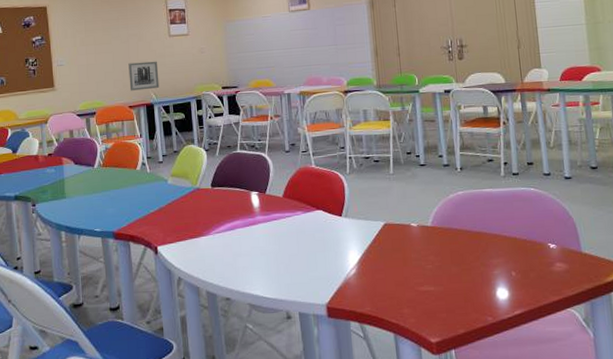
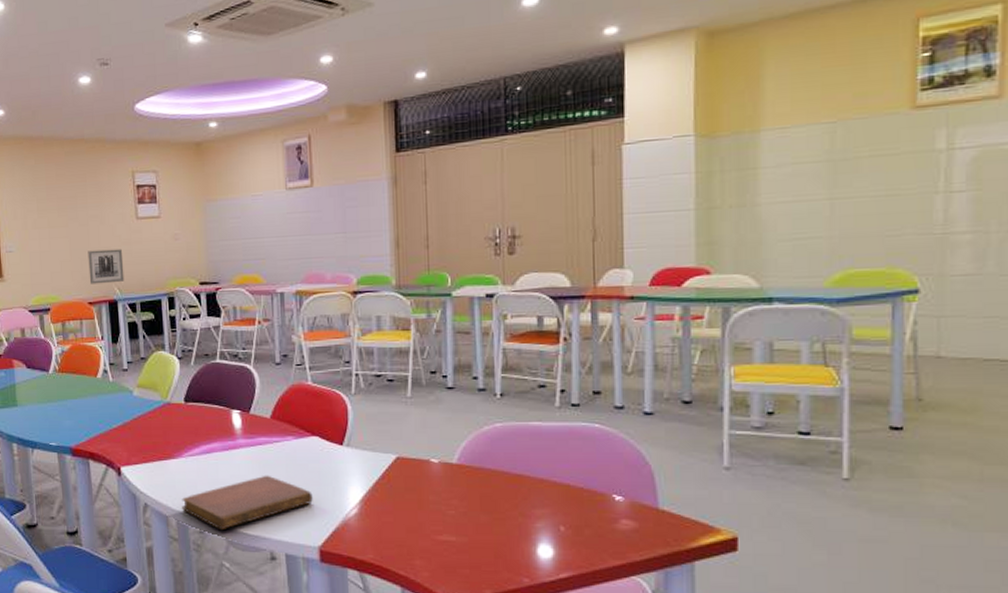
notebook: none [210,245,320,296] -> present [182,475,313,531]

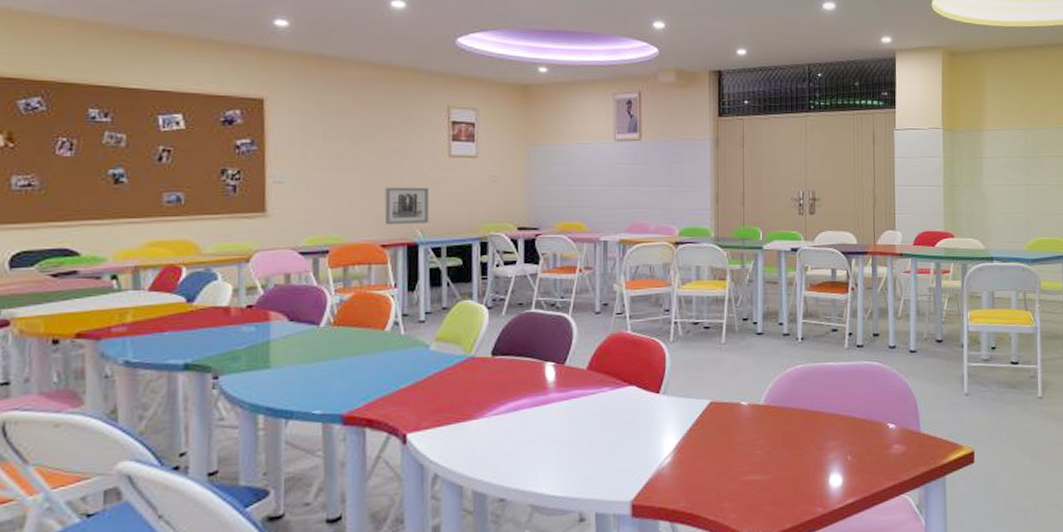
notebook: present [182,475,313,531] -> none [480,429,627,496]

